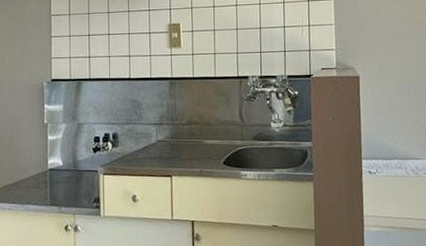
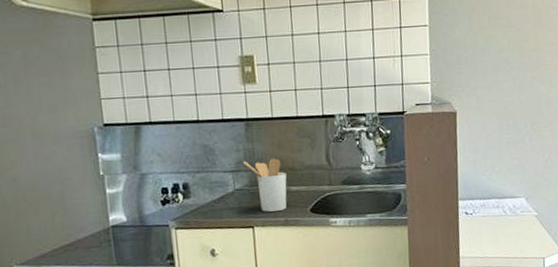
utensil holder: none [166,113,203,163] -> present [243,158,287,212]

